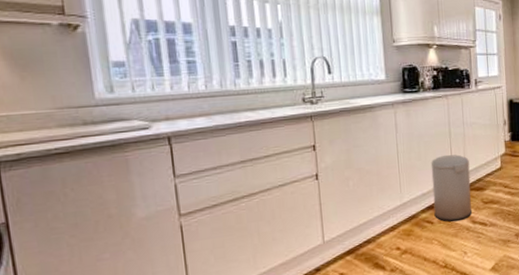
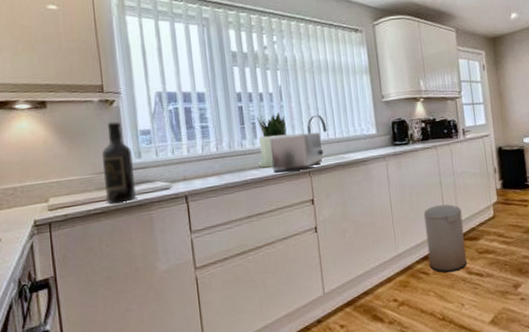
wine bottle: none [63,50,108,144] -> present [101,122,136,204]
planter: none [253,51,291,110] -> present [256,113,291,168]
toaster: none [267,74,327,116] -> present [269,132,323,173]

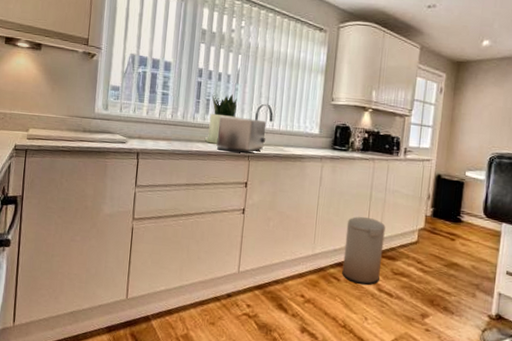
wine bottle: present [101,122,136,204] -> none [72,73,101,147]

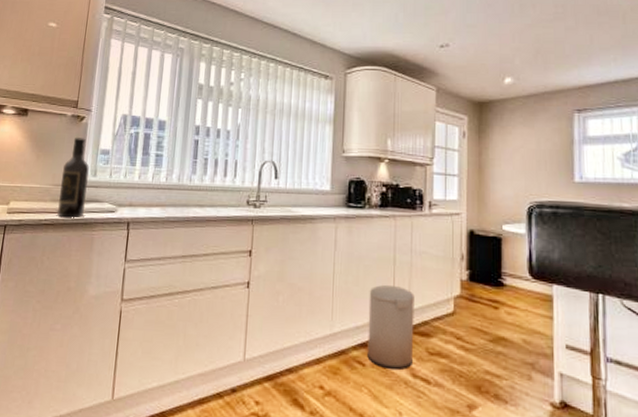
wine bottle: none [72,73,101,147] -> present [57,138,89,218]
planter: present [205,94,239,144] -> none [203,152,240,208]
toaster: present [216,116,267,154] -> none [216,176,271,218]

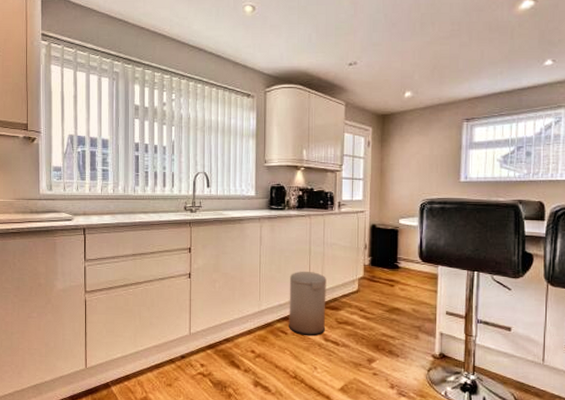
wine bottle: present [57,138,89,218] -> none [21,157,45,227]

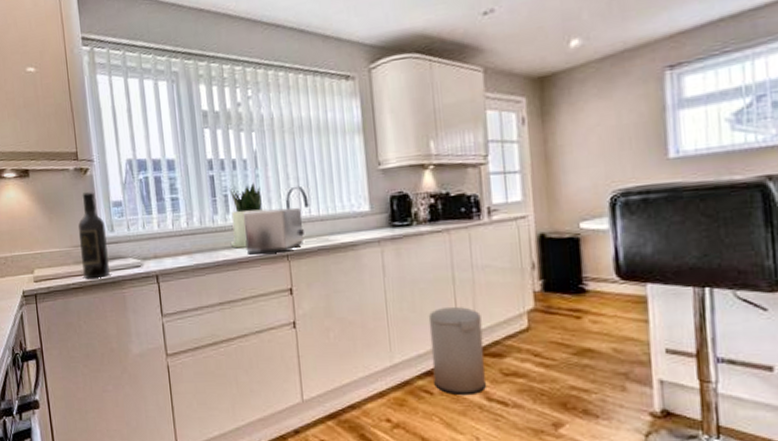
wine bottle: none [21,157,45,227] -> present [77,192,110,280]
planter: none [147,165,177,214] -> present [229,183,267,249]
toaster: none [158,187,204,221] -> present [243,207,304,255]

